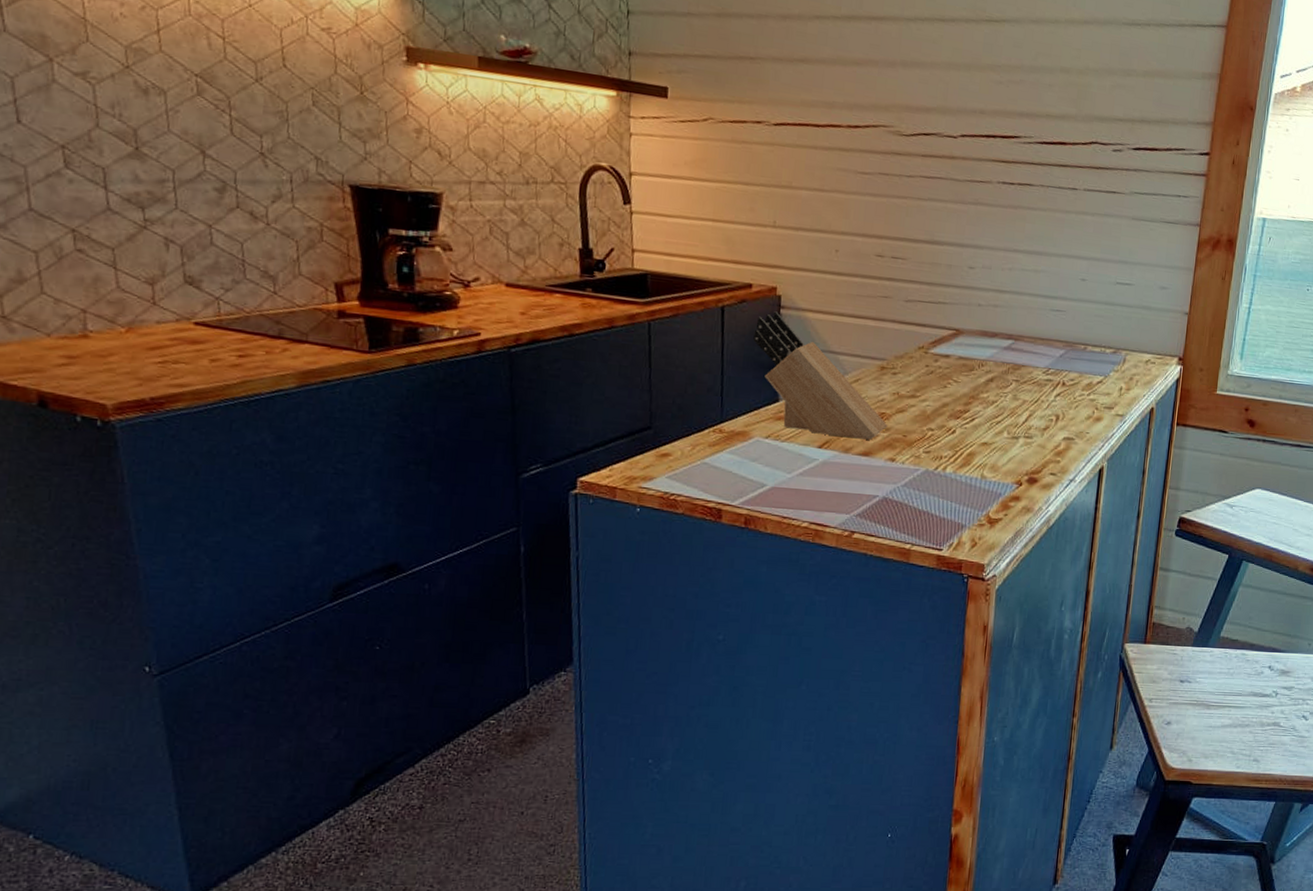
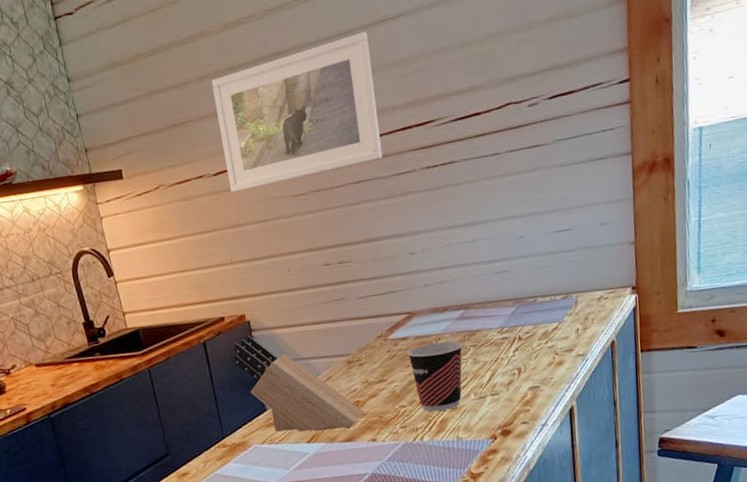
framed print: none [789,21,970,160] -> present [211,31,383,193]
cup: none [946,367,1006,444] -> present [407,341,463,412]

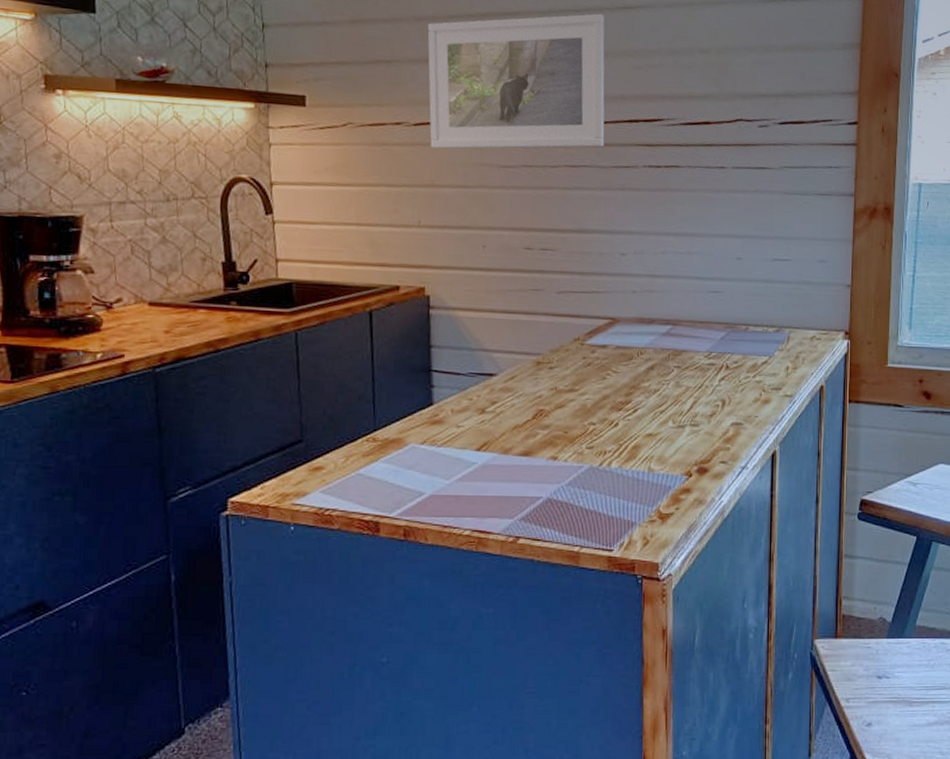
knife block: present [234,335,364,432] -> none [403,312,548,439]
cup: present [407,341,463,412] -> none [605,356,667,435]

